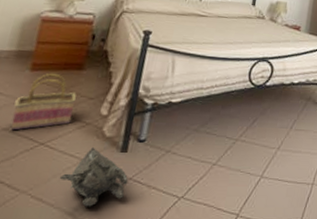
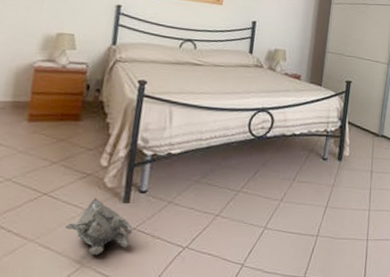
basket: present [10,74,76,131] -> none [13,125,75,181]

